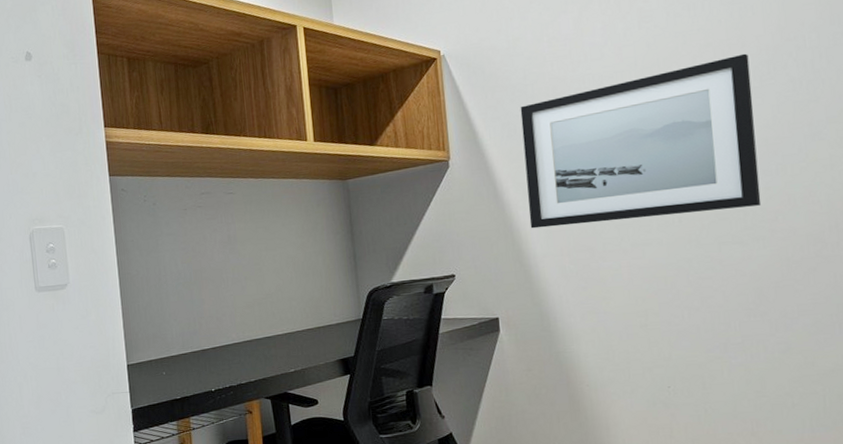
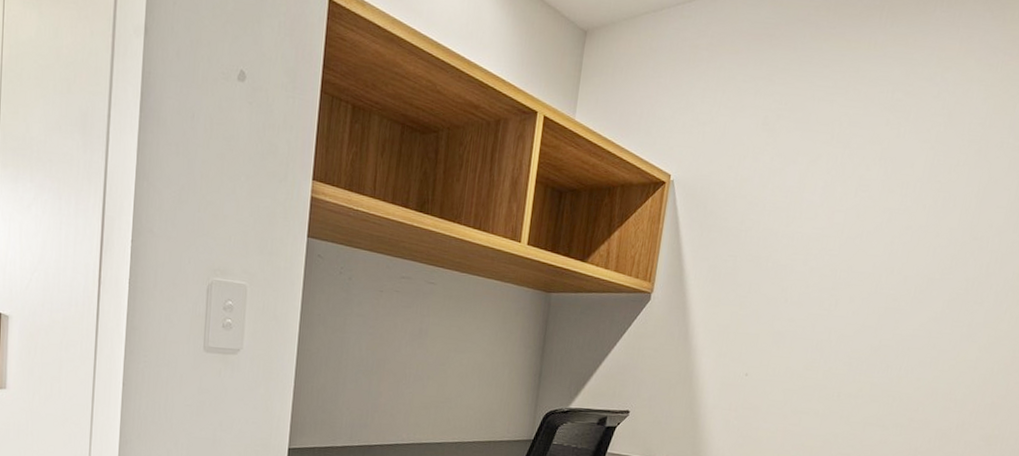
wall art: present [520,53,762,229] -> none [709,243,939,394]

